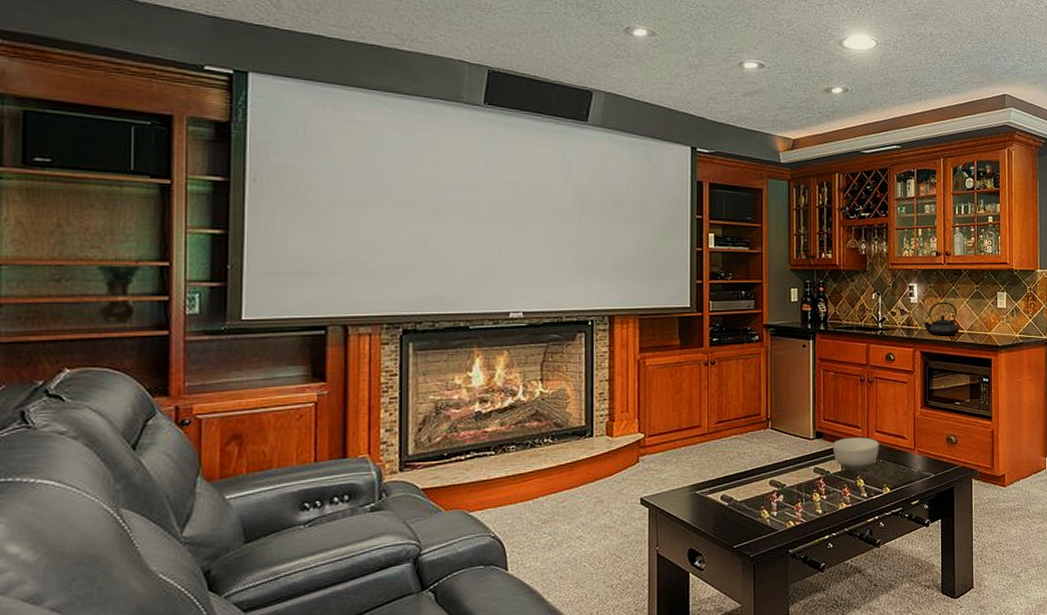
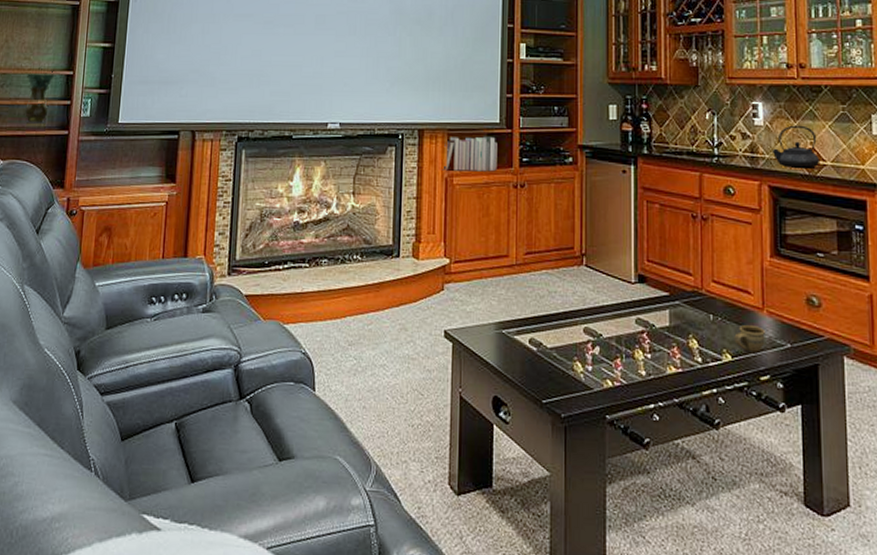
books: none [633,320,688,353] -> present [441,136,497,172]
bowl: present [832,437,880,472] -> none [658,285,718,329]
cup: none [892,463,916,484] -> present [734,325,765,353]

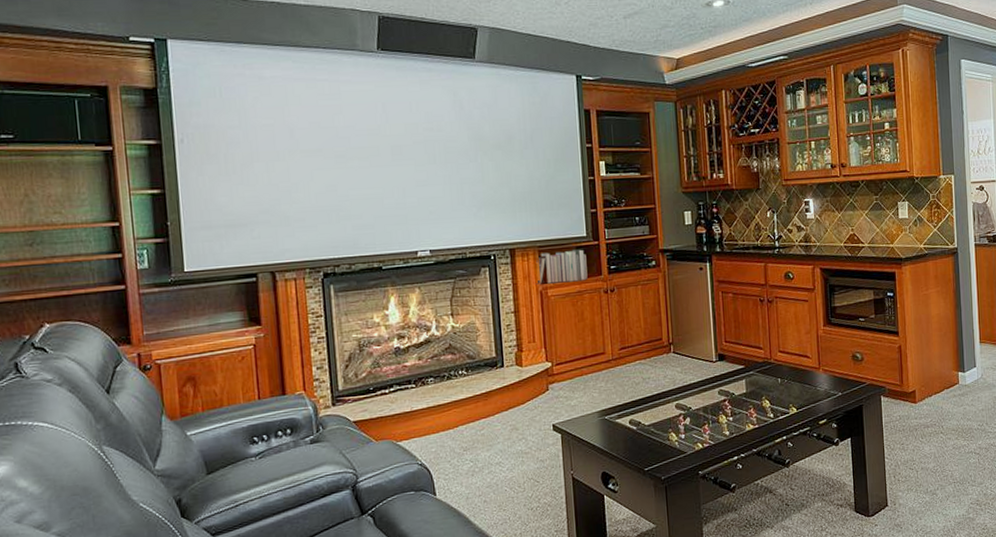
vase: present [25,66,56,122] -> none [61,219,99,280]
cup: present [734,325,765,353] -> none [798,382,822,404]
teapot: present [771,125,821,170] -> none [821,215,860,253]

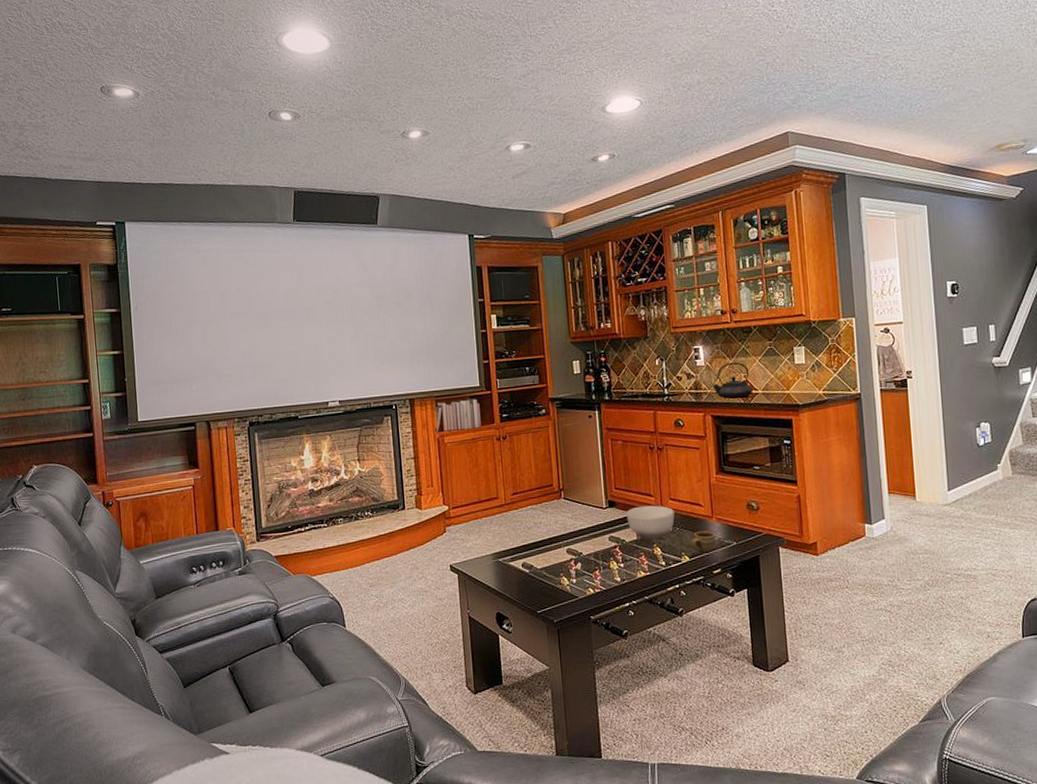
bowl: none [735,357,784,393] -> present [625,505,675,540]
cup: none [798,382,822,404] -> present [690,531,716,553]
teapot: none [821,215,860,253] -> present [712,362,753,400]

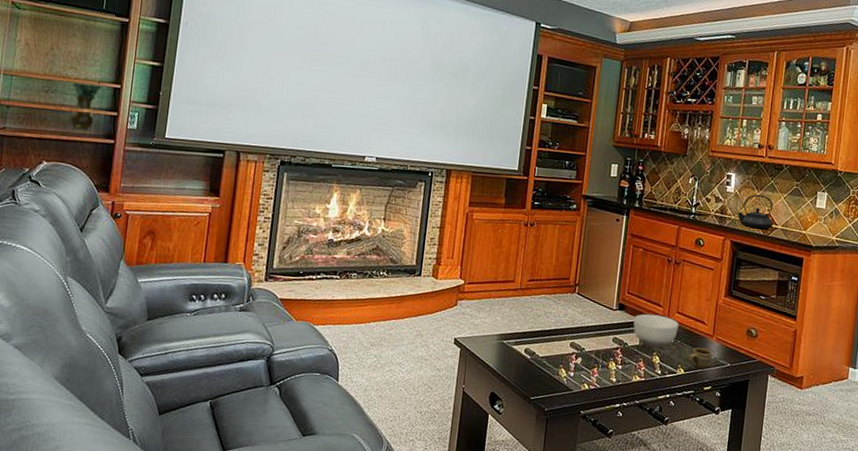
vase: none [46,378,73,429] -> present [70,76,103,130]
books: present [433,398,481,432] -> none [463,178,514,212]

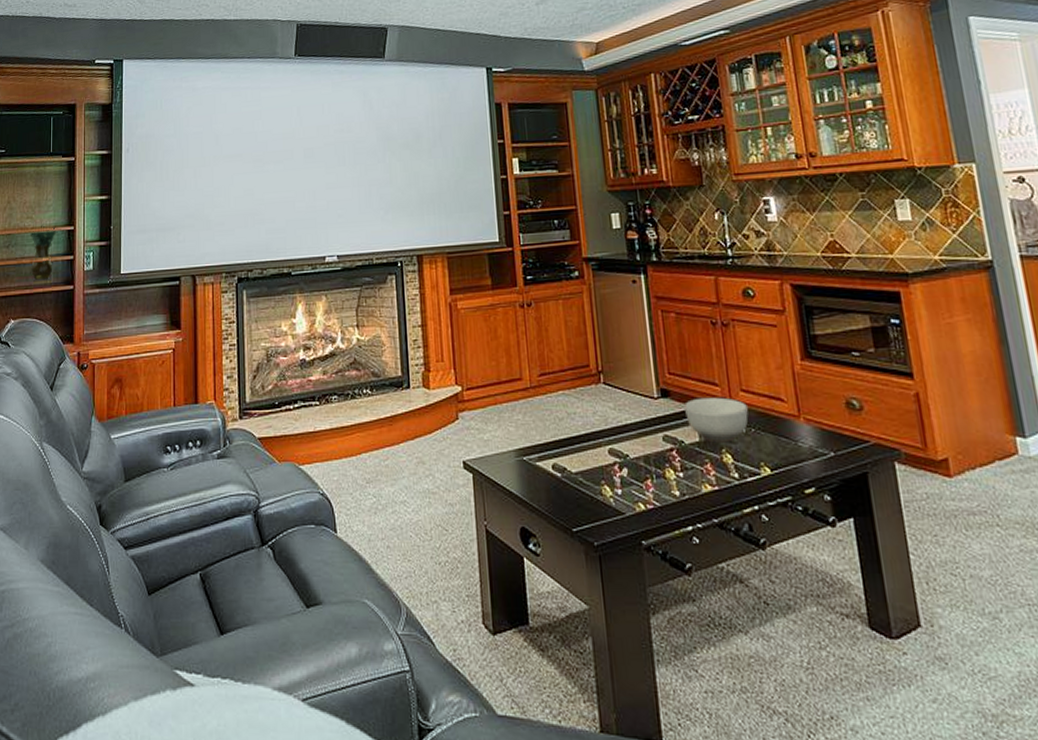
cup: present [688,348,712,369] -> none [771,435,806,464]
teapot: present [737,194,774,231] -> none [789,217,844,265]

